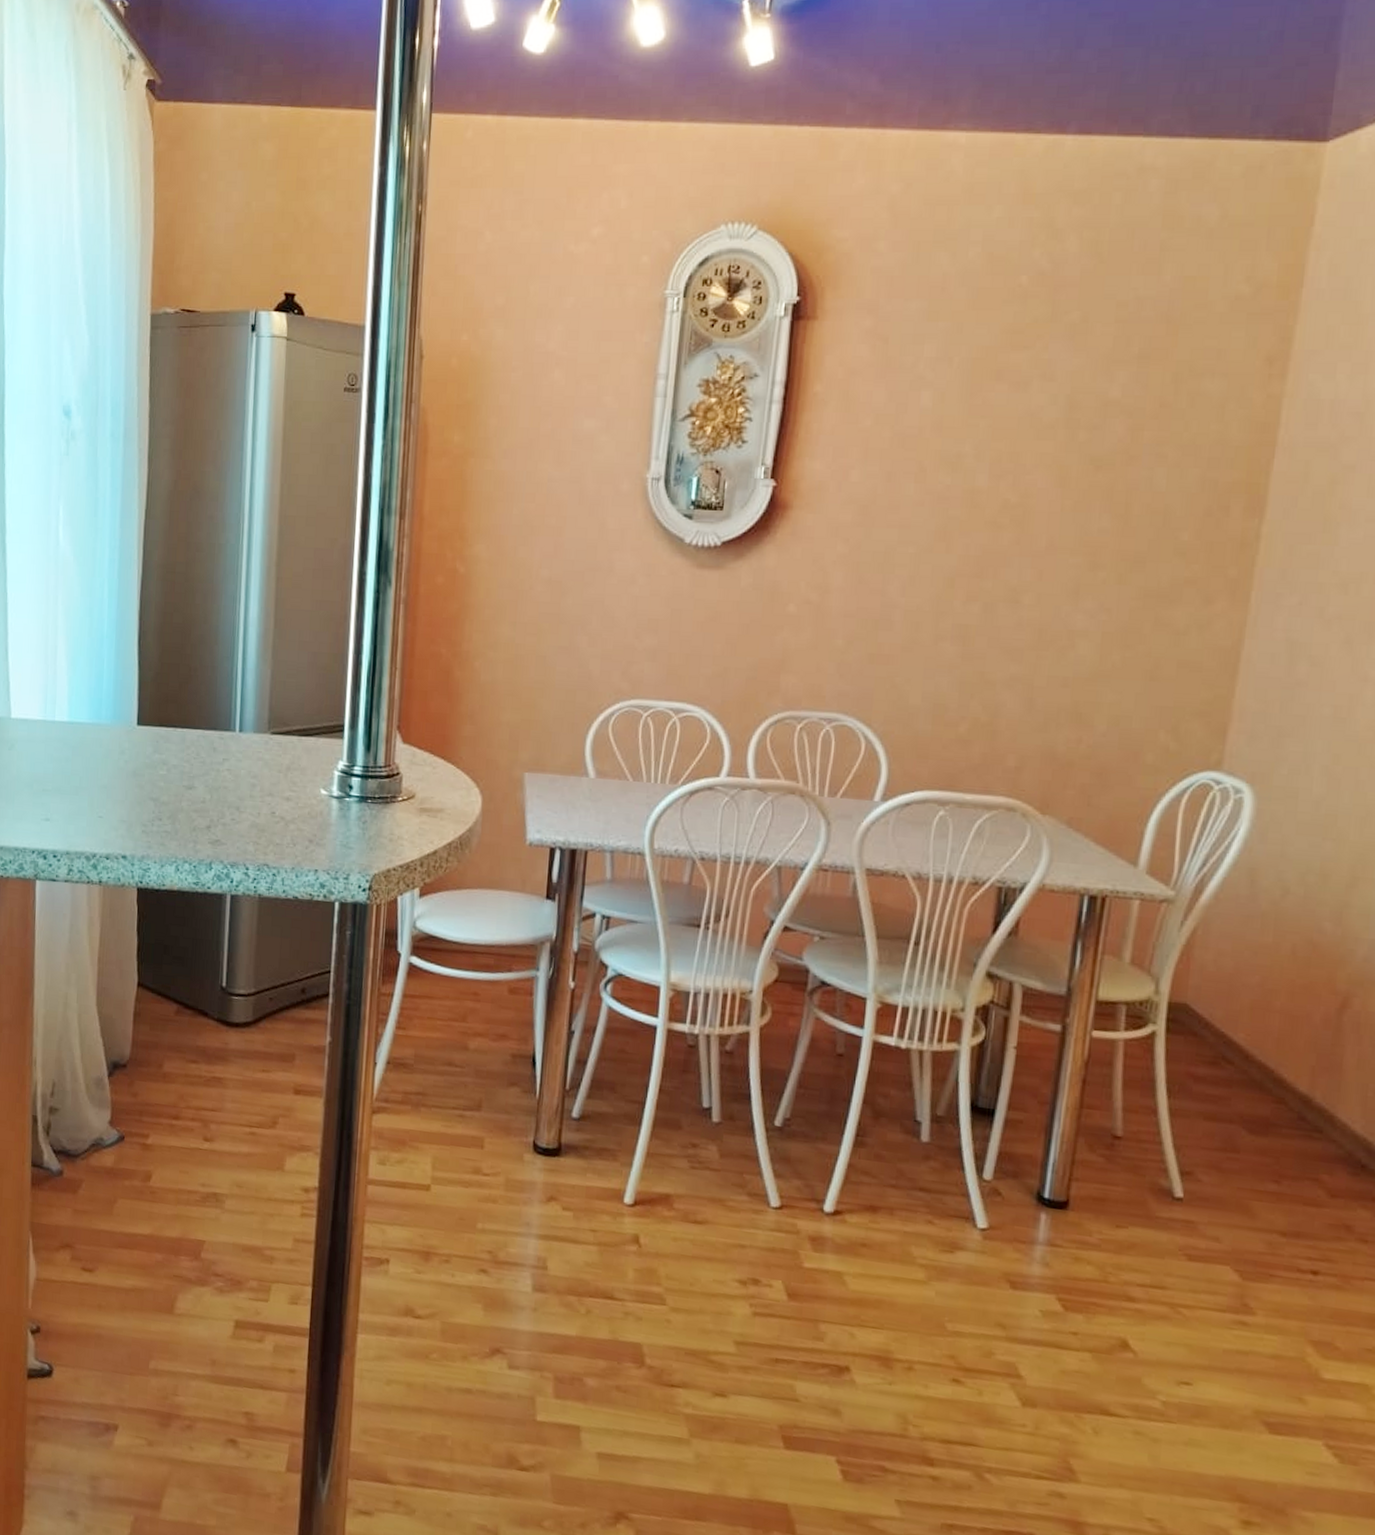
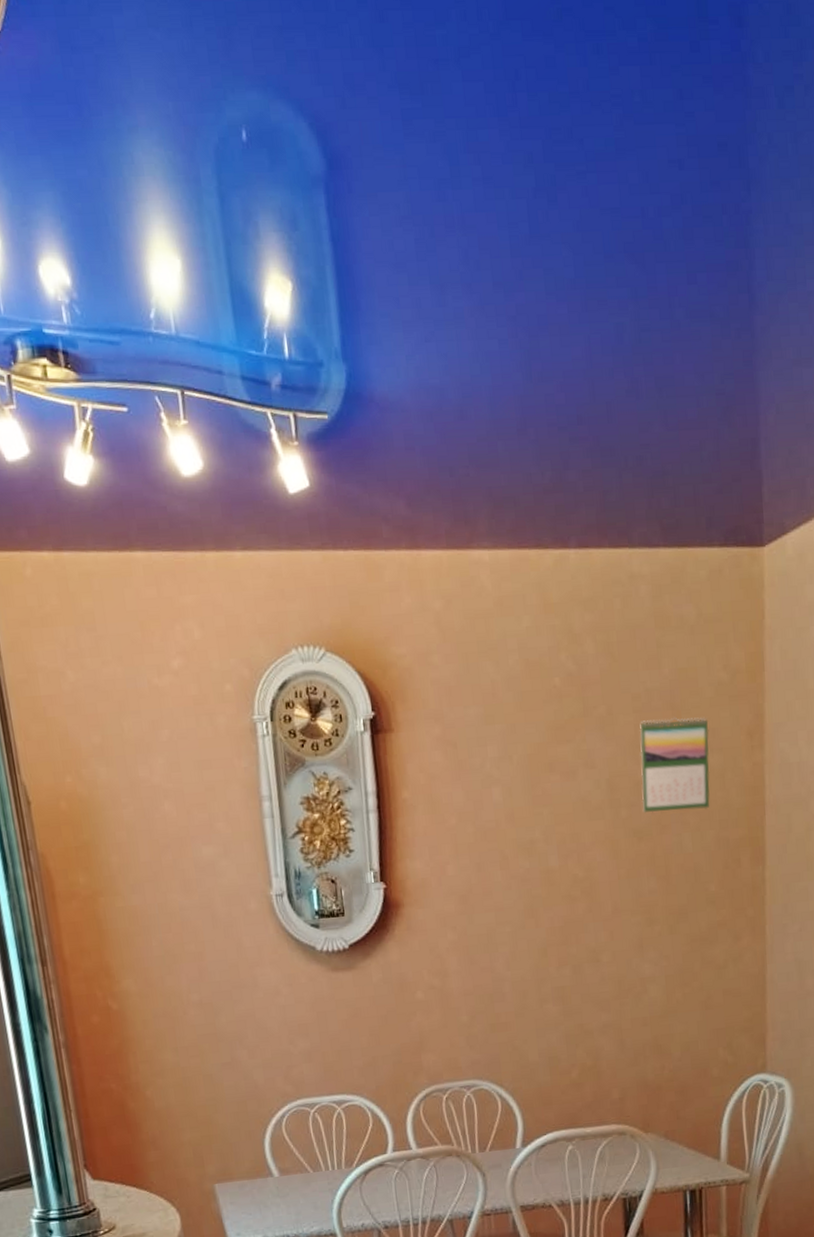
calendar: none [1107,331,1214,443] -> present [639,717,710,814]

